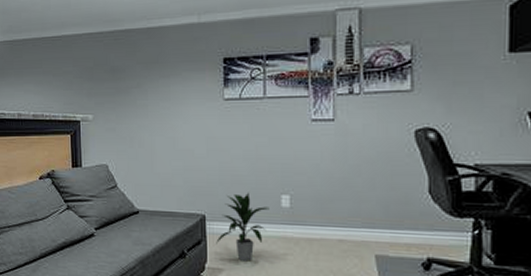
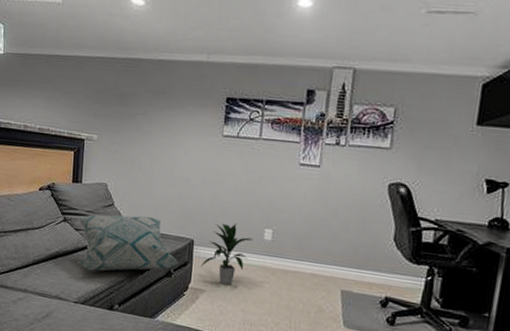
decorative pillow: none [81,194,191,259] -> present [77,214,178,272]

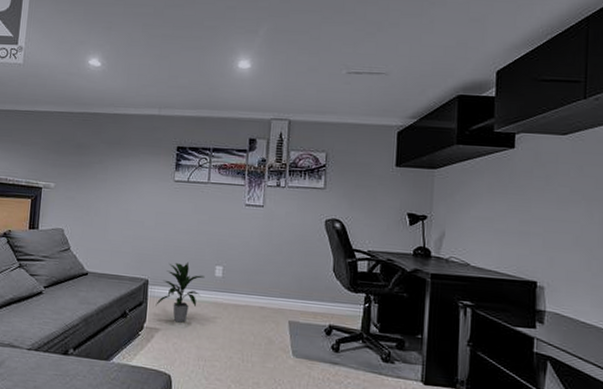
decorative pillow: present [77,214,178,272] -> none [31,258,133,316]

